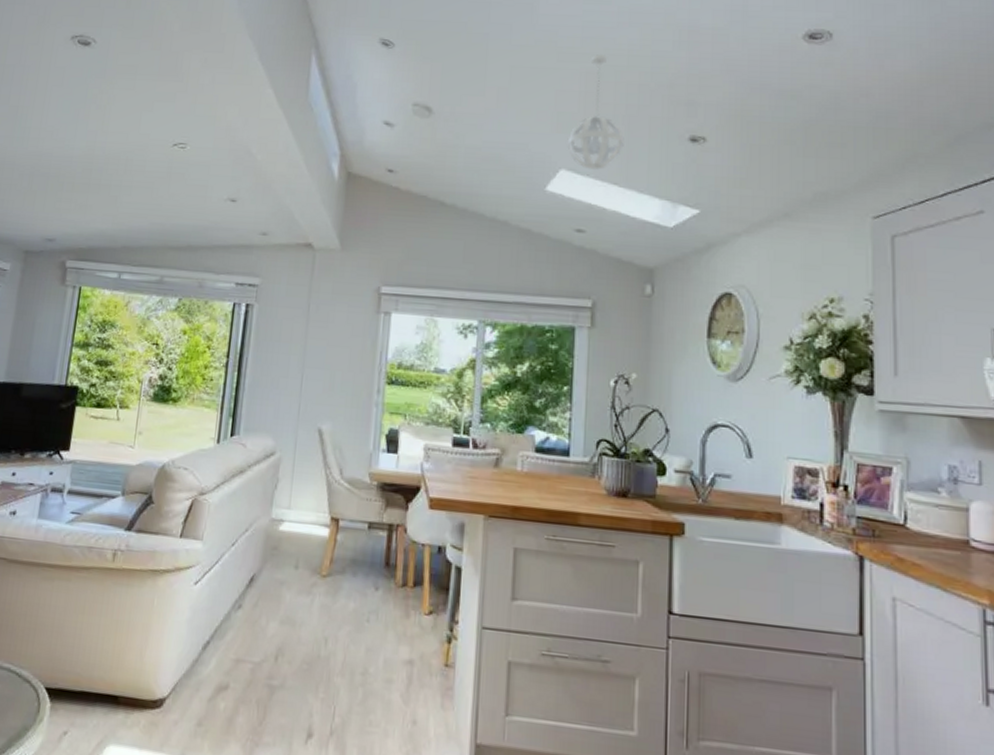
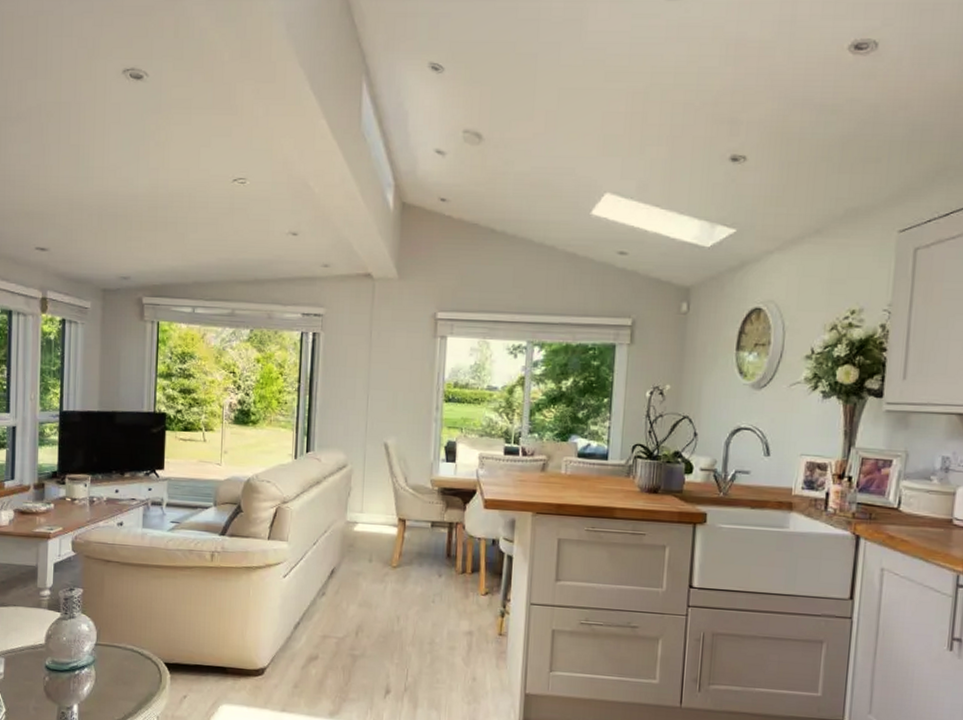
pendant light: present [567,54,624,170] -> none [612,73,668,192]

